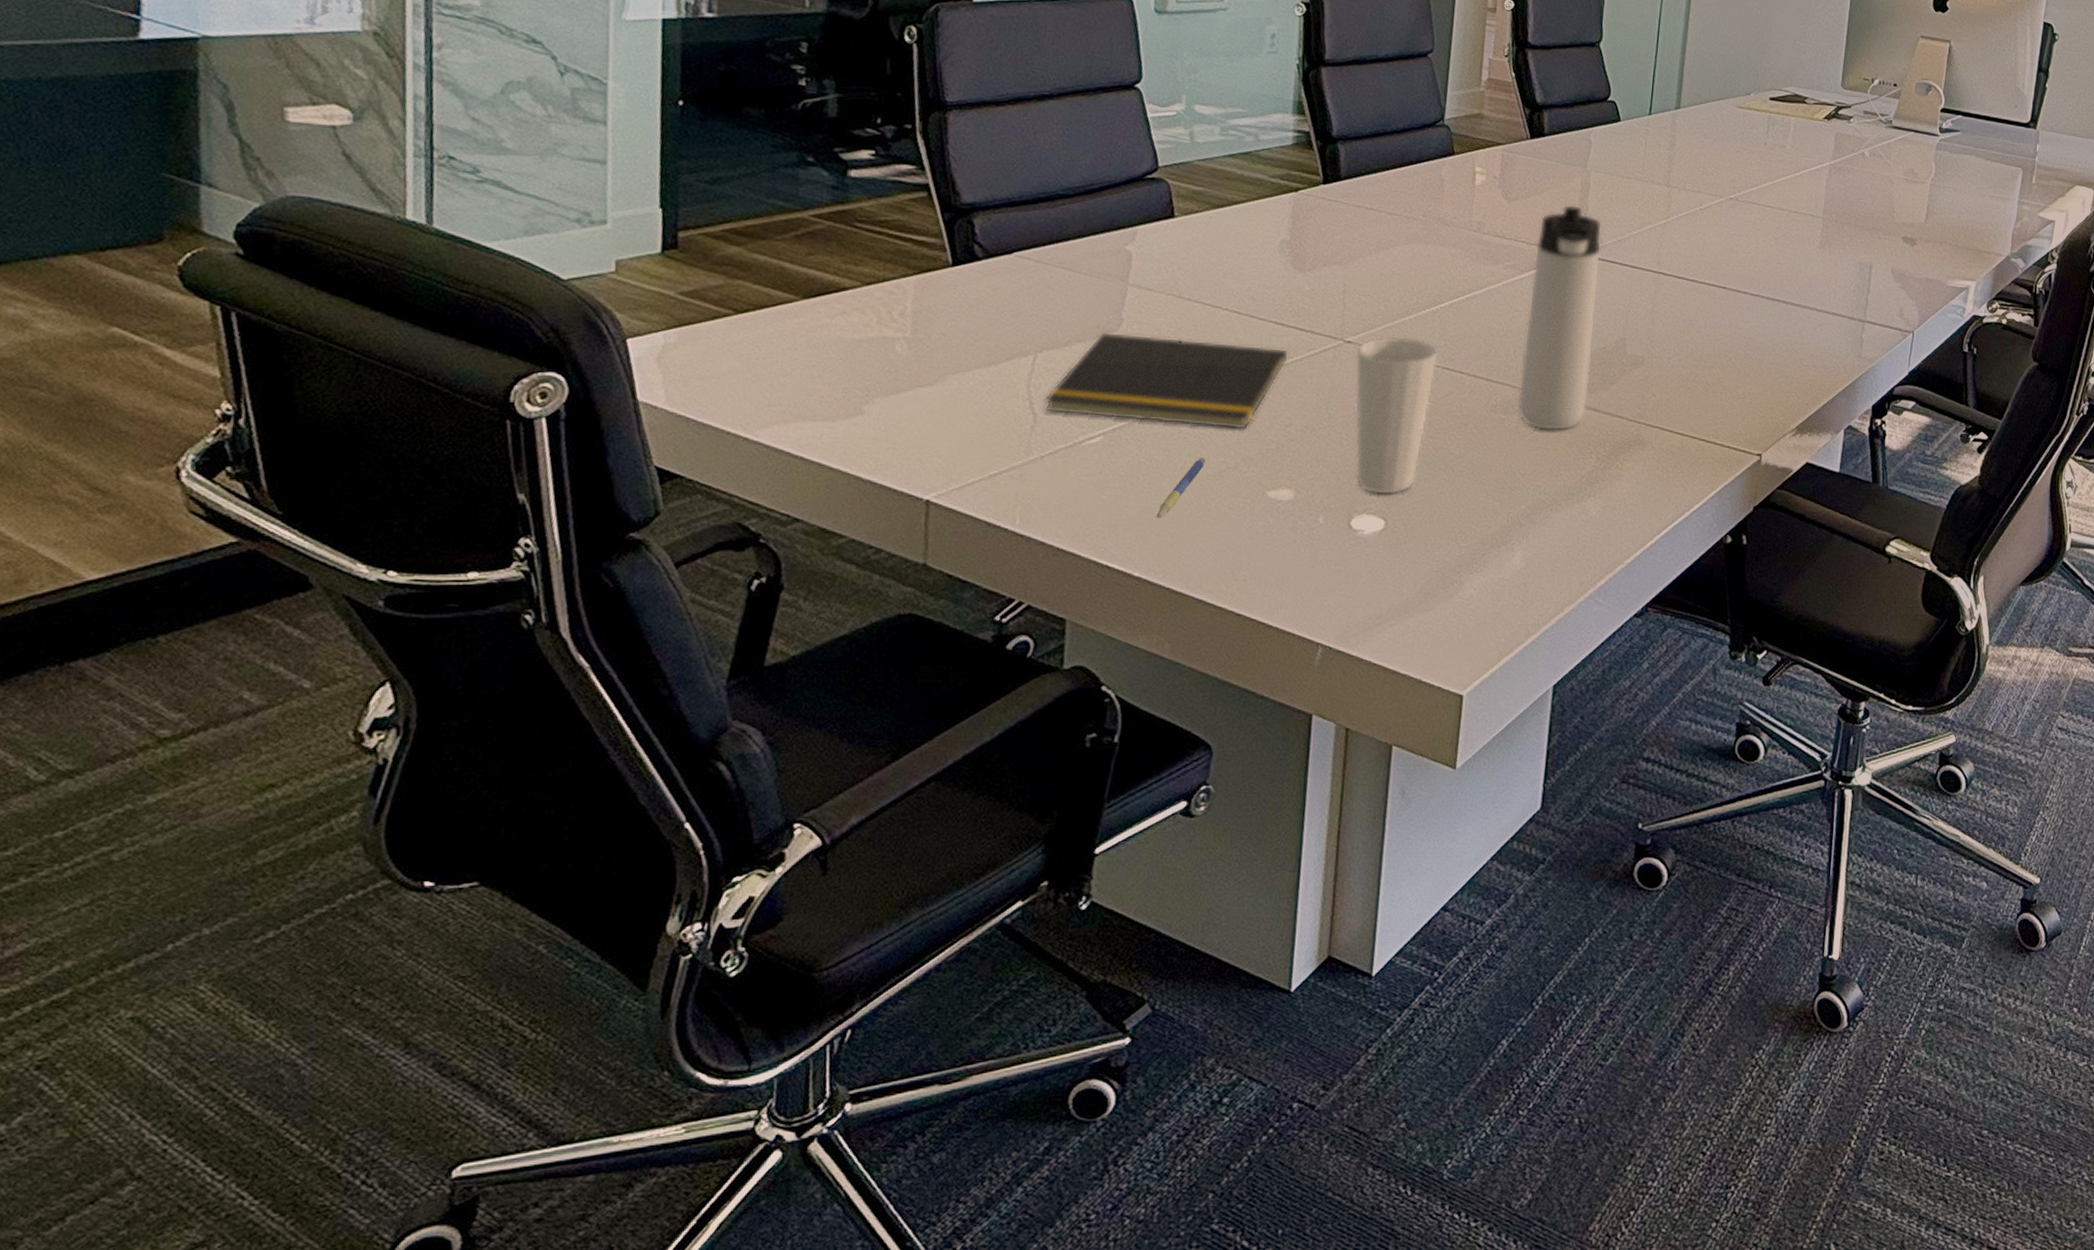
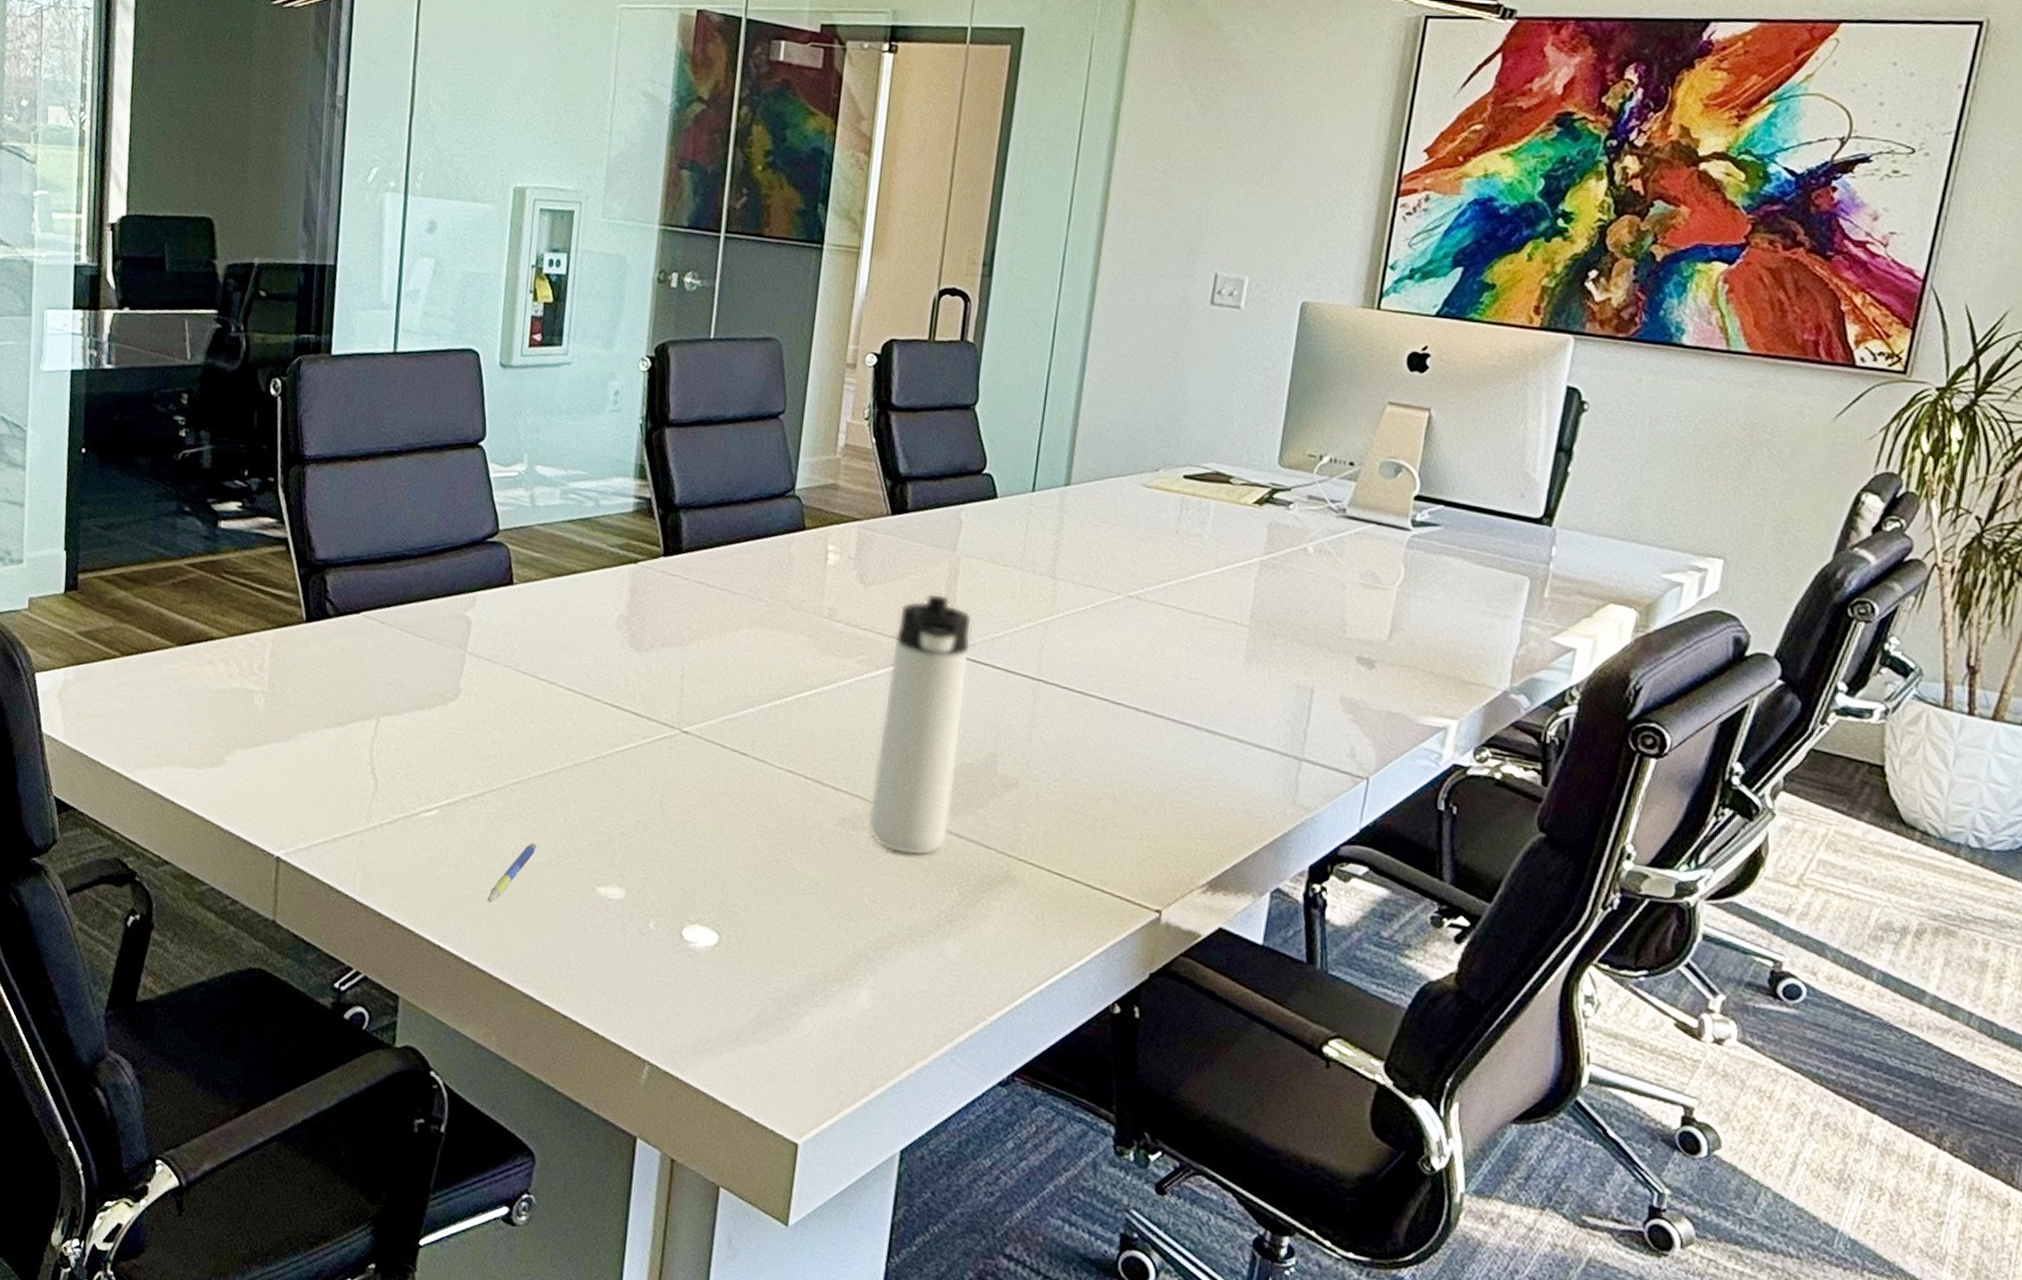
notepad: present [1044,331,1290,429] -> none [384,700,624,817]
cup: present [1355,336,1439,496] -> none [688,729,782,907]

